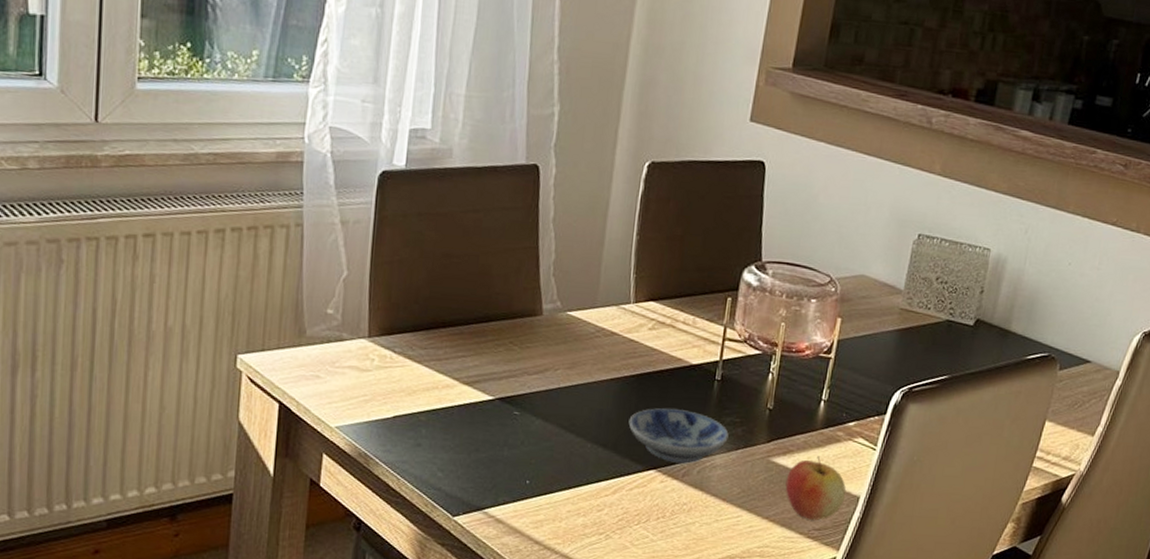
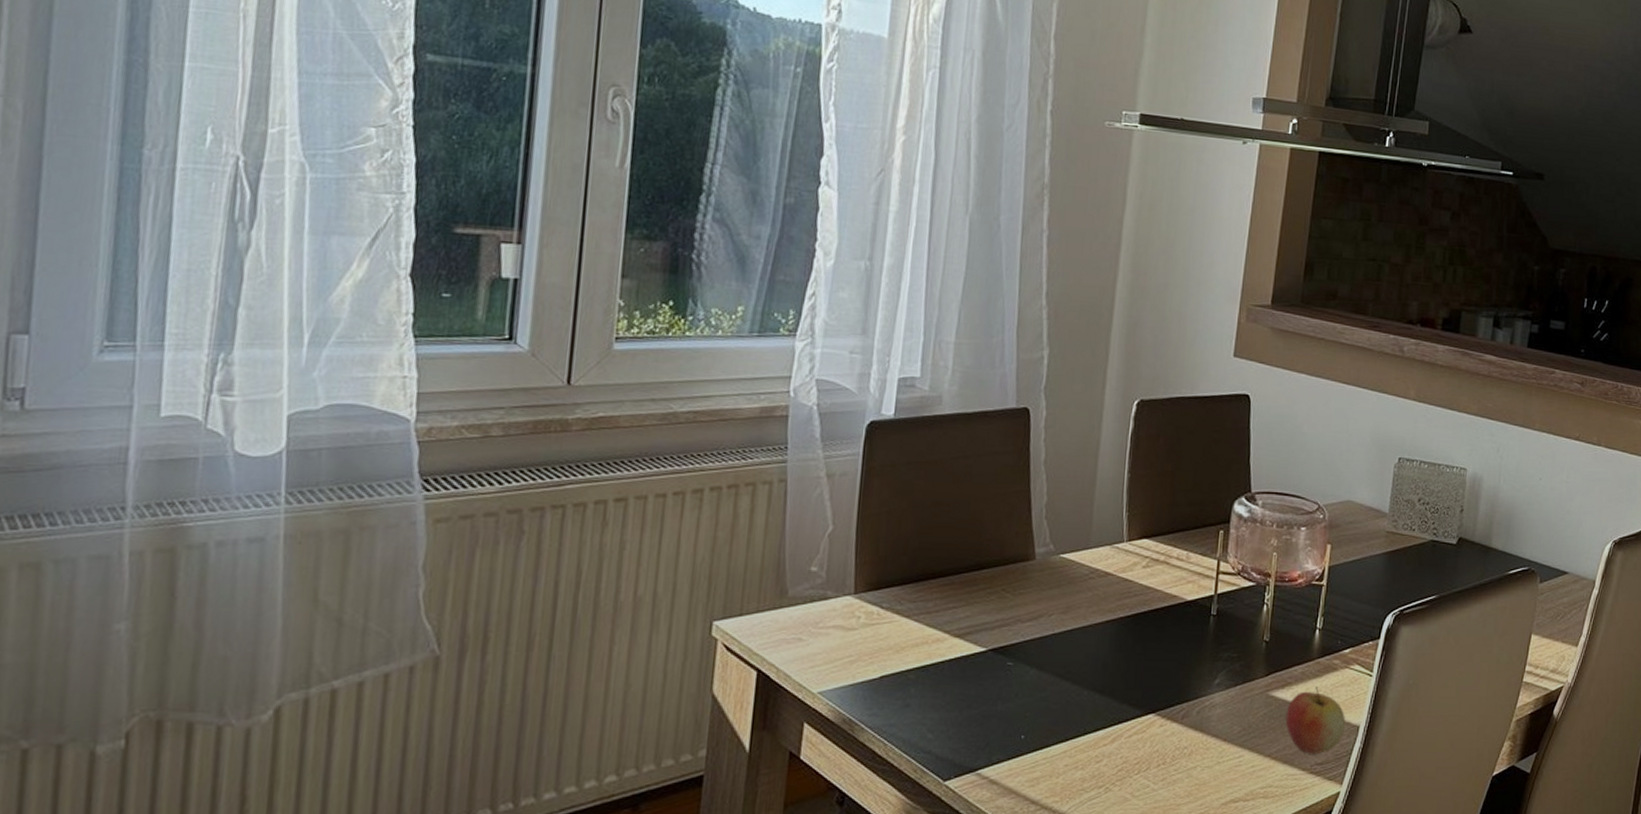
bowl: present [628,408,729,464] -> none [1125,648,1227,705]

